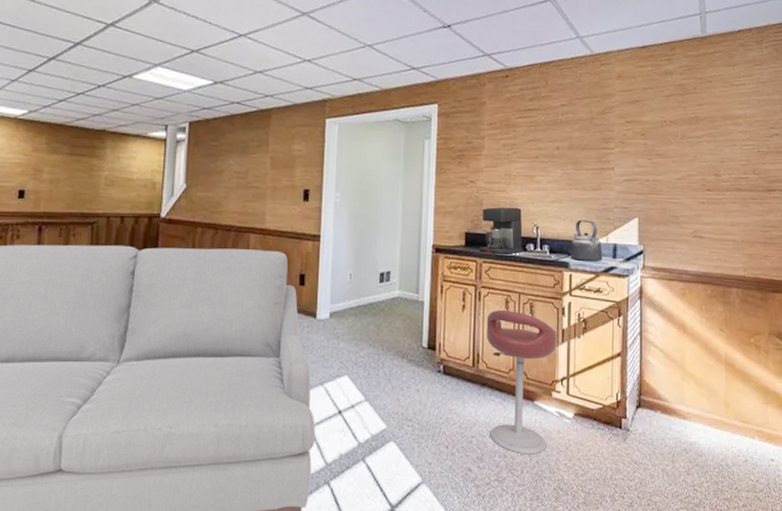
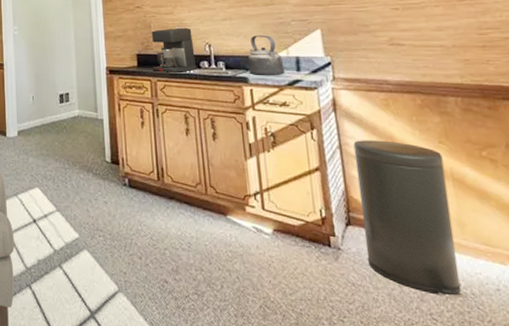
bar stool: present [486,309,557,454] -> none [167,125,246,270]
pedal bin: none [650,327,722,471] -> present [353,140,467,299]

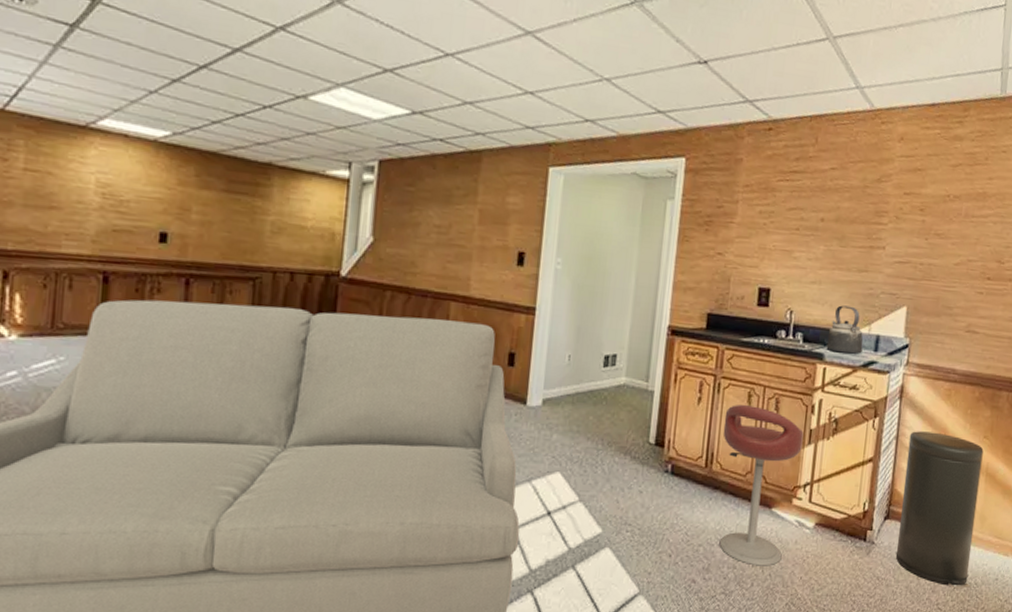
coffee maker: present [151,28,197,74] -> none [722,285,775,342]
bar stool: none [167,125,246,270] -> present [719,404,804,566]

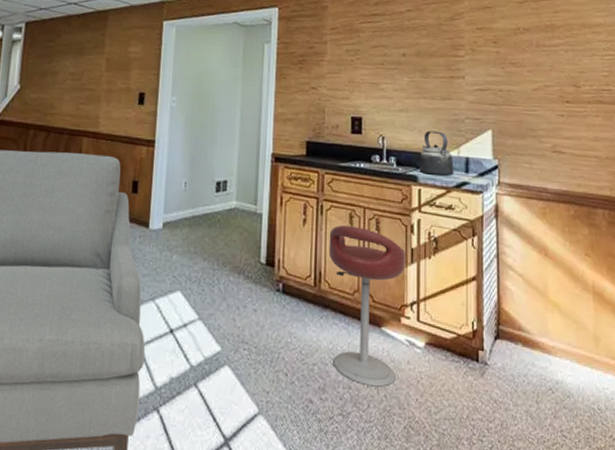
pedal bin: present [895,431,984,589] -> none [510,249,594,415]

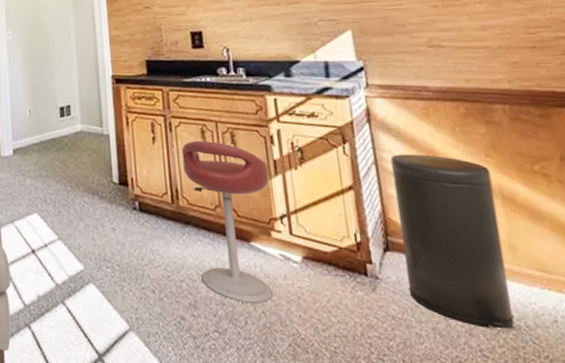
kettle: present [419,131,454,176] -> none [270,37,313,83]
pedal bin: none [510,249,594,415] -> present [390,154,521,333]

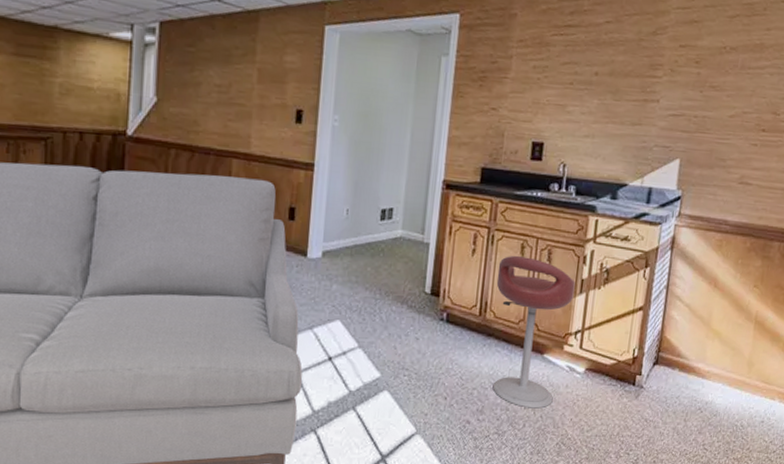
pedal bin: present [390,154,521,333] -> none [664,280,753,431]

